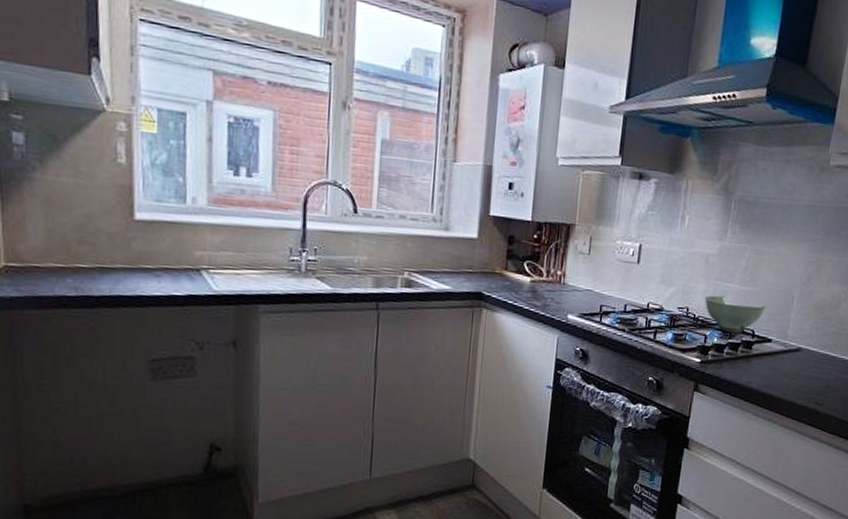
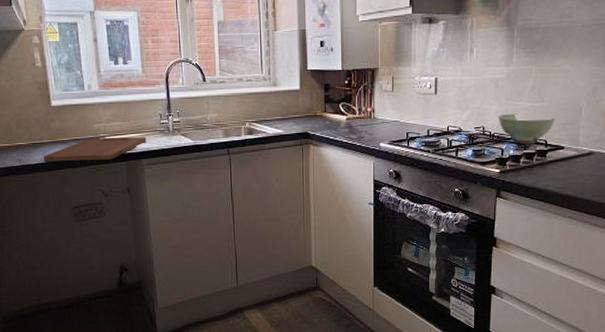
cutting board: none [114,269,268,301] -> present [44,137,147,162]

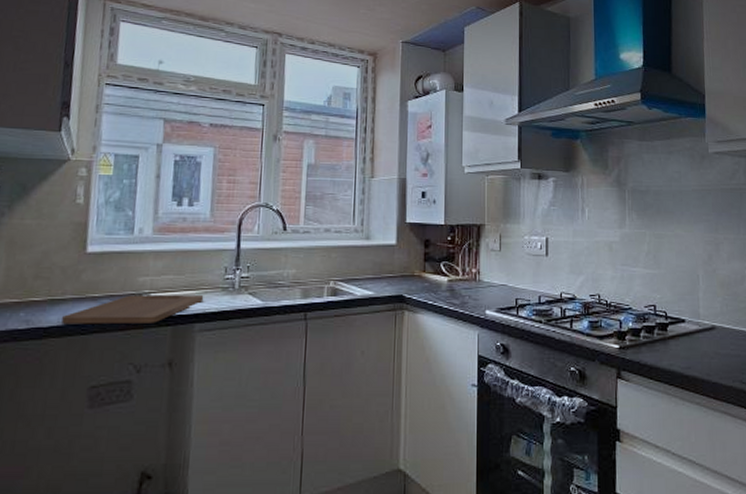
bowl: present [498,113,556,144] -> none [613,280,674,316]

